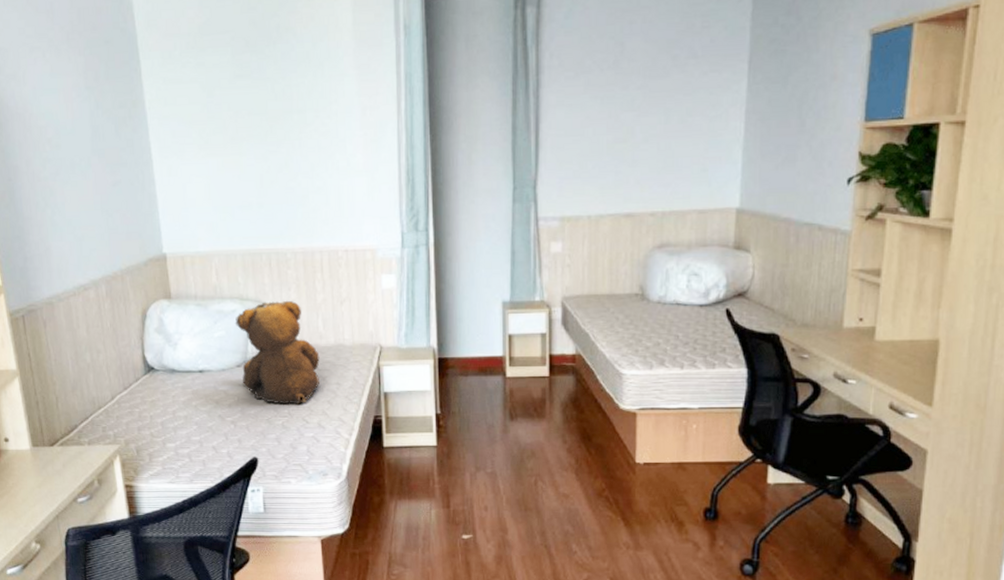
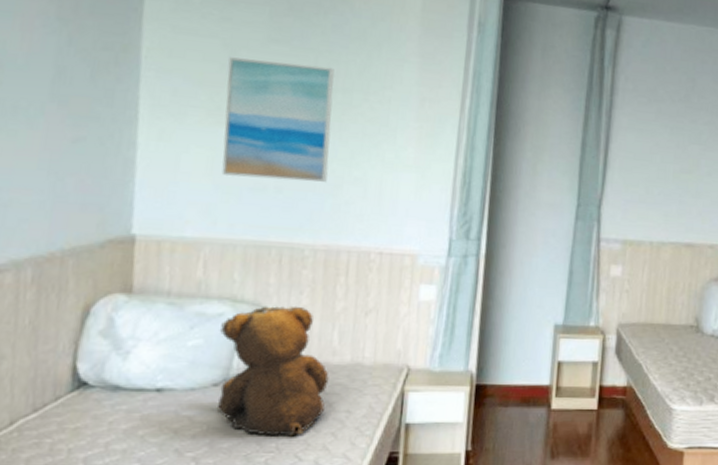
wall art: none [208,92,296,198] -> present [222,57,334,182]

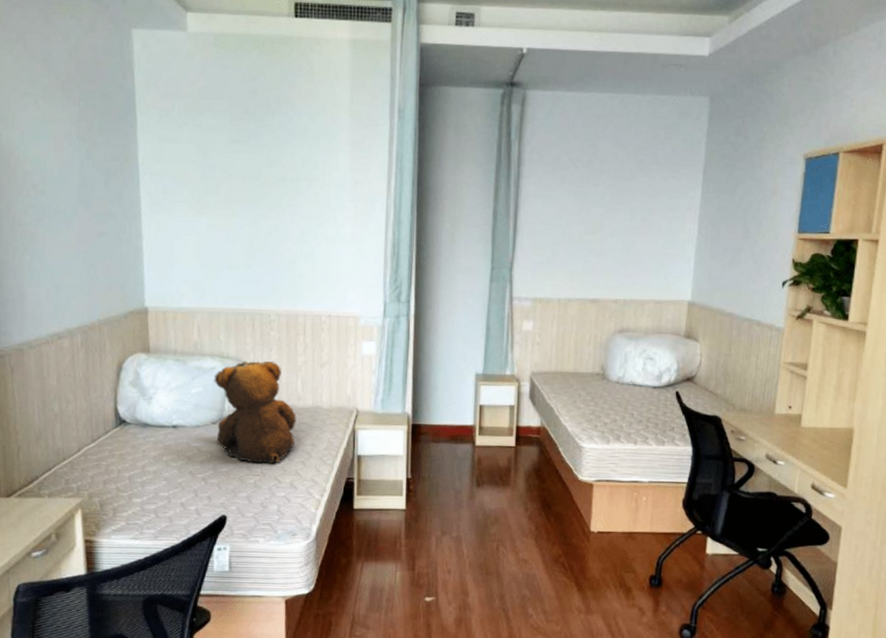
wall art: present [222,57,334,182] -> none [202,158,284,259]

